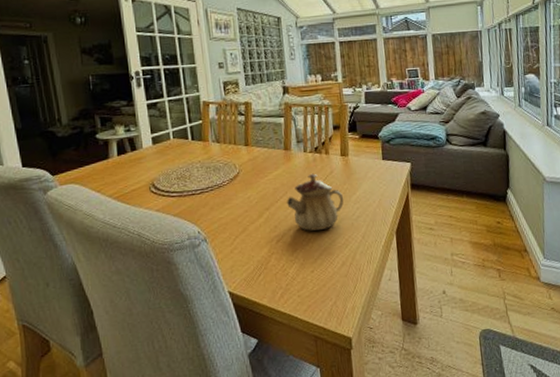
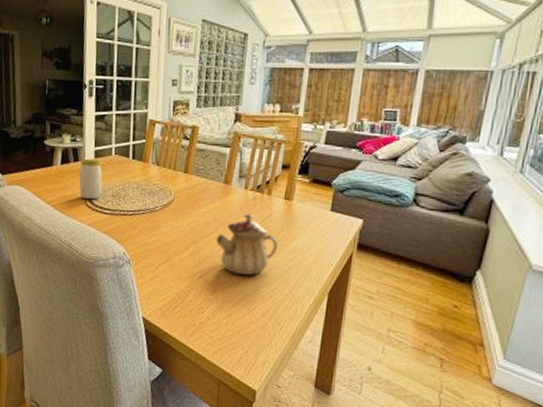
jar: none [138,145,166,185] -> present [79,158,103,199]

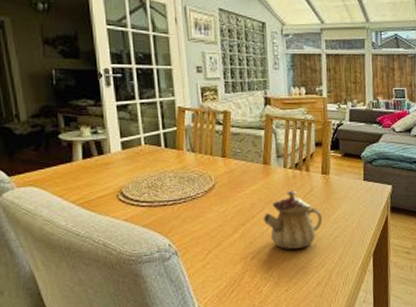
jar: present [79,158,103,199] -> none [105,150,136,193]

